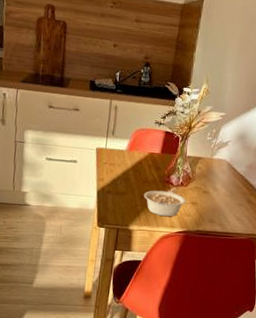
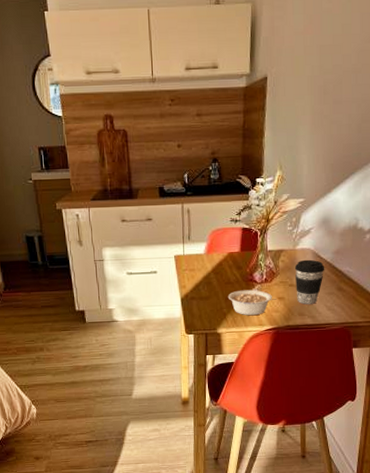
coffee cup: none [209,169,238,213] -> present [294,259,325,304]

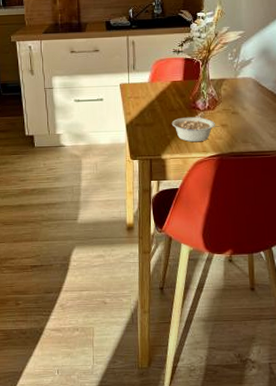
coffee cup: present [294,259,325,304] -> none [236,88,267,132]

